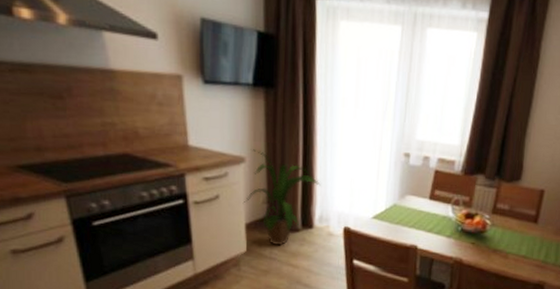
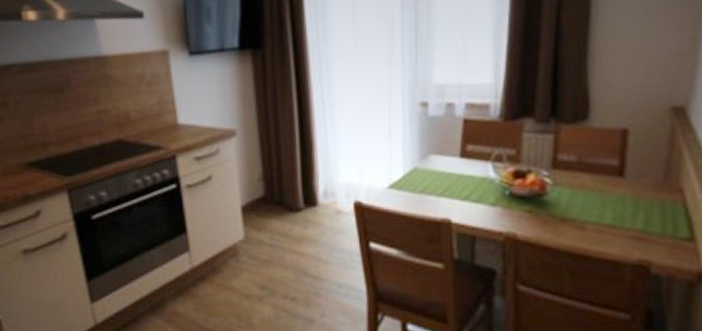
house plant: present [242,149,321,246] -> none [237,119,322,230]

